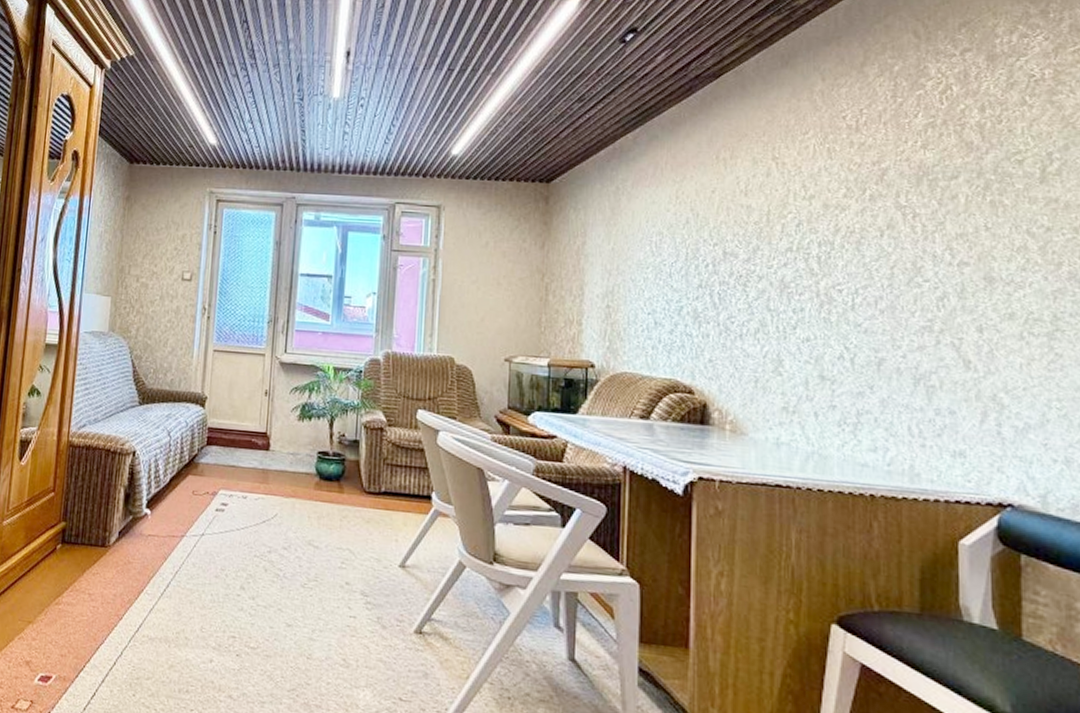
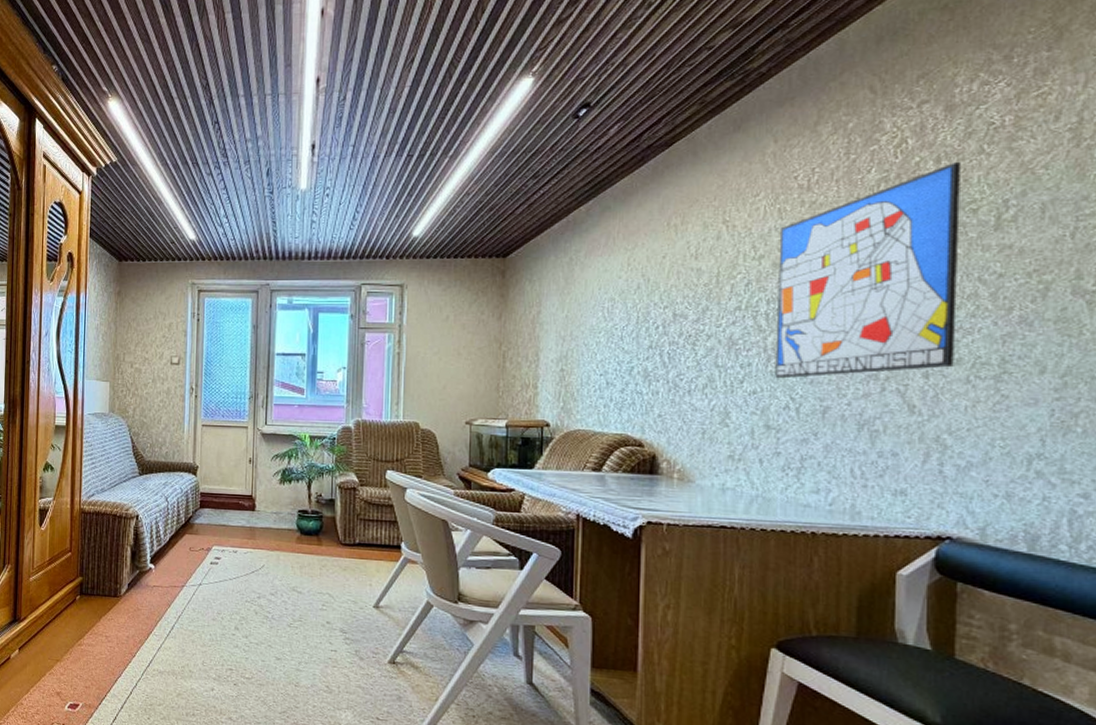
wall art: none [828,112,1007,327] -> present [775,162,960,379]

